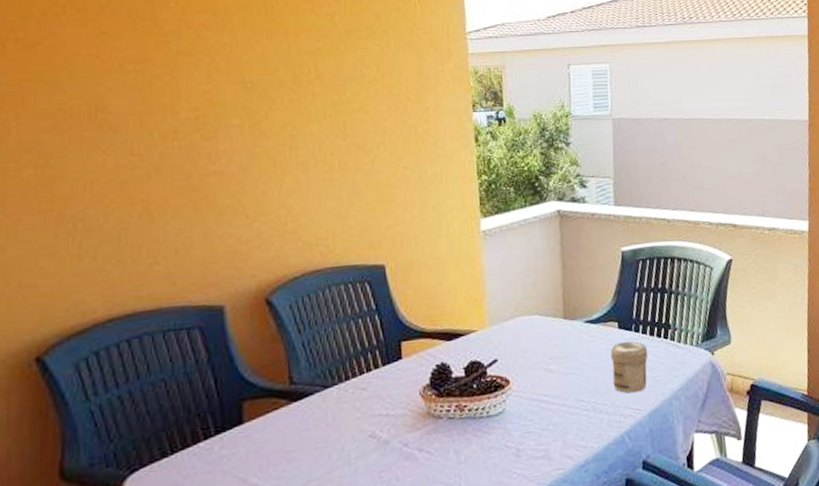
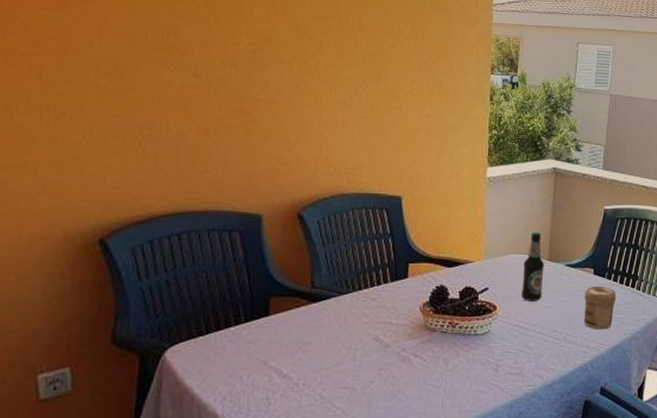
bottle: none [535,287,562,370] -> present [522,232,544,301]

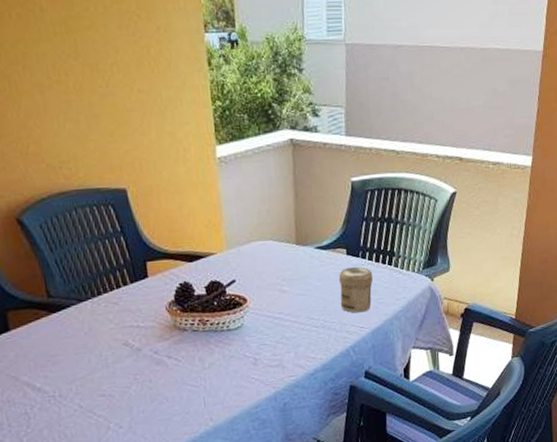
bottle: present [522,232,544,301] -> none [269,214,294,290]

